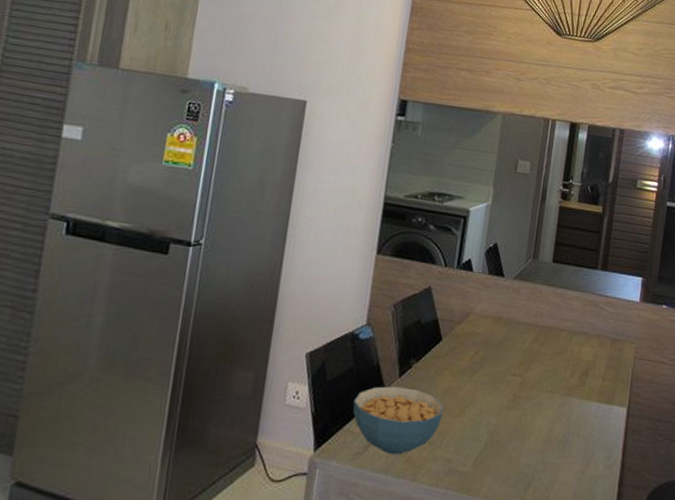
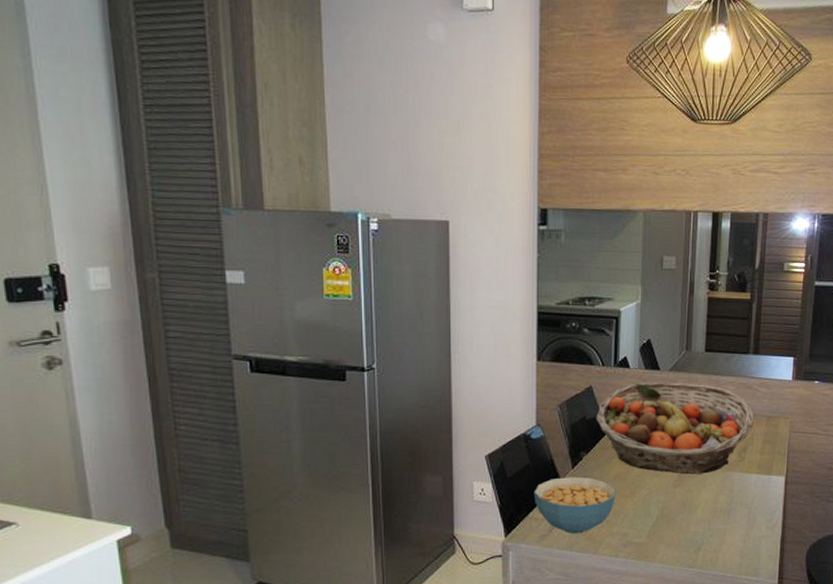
fruit basket: none [431,288,599,397] -> present [596,382,754,474]

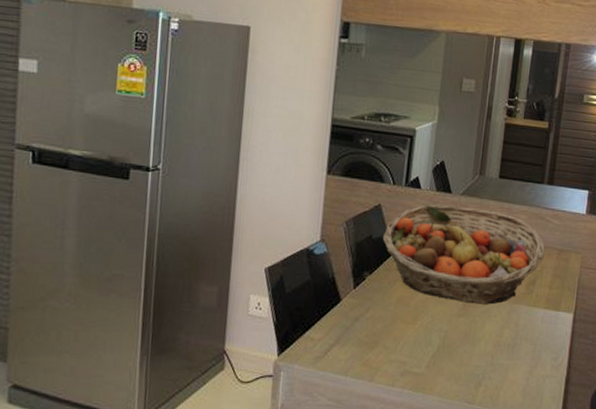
cereal bowl: present [533,477,616,534] -> none [311,297,397,359]

